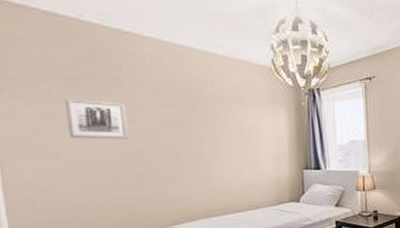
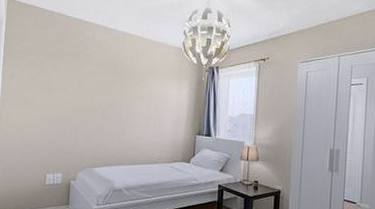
wall art: present [64,98,129,140] -> none [41,67,77,98]

